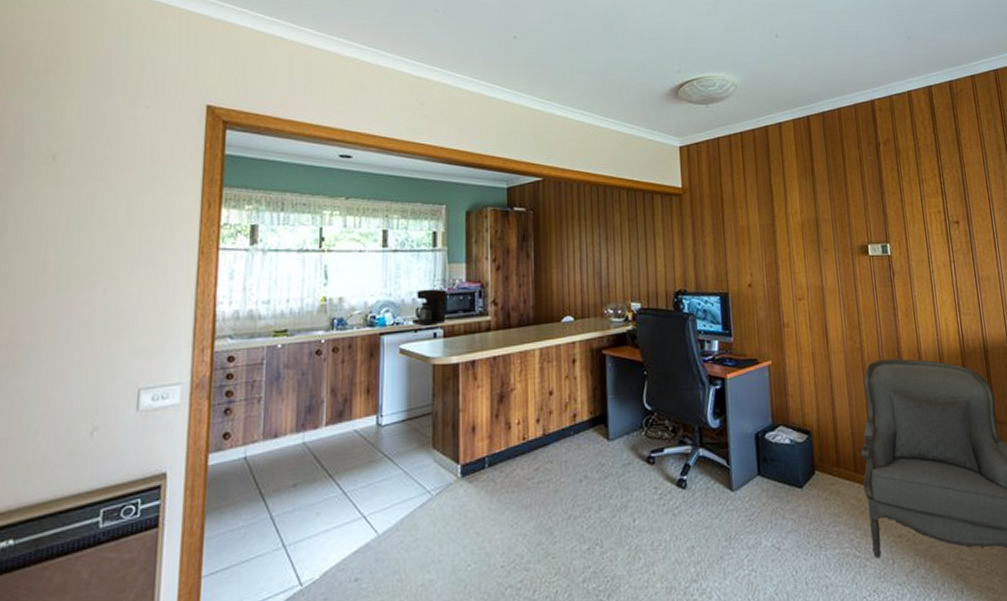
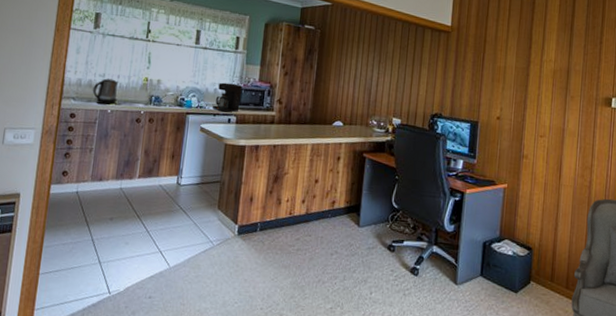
kettle: none [255,304,289,338] -> present [92,78,119,105]

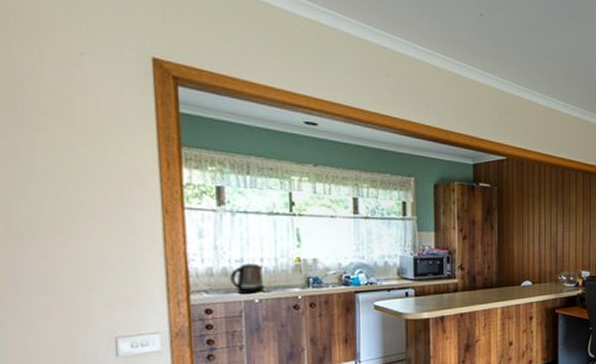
coffee maker: present [213,82,242,112] -> none [385,254,417,286]

